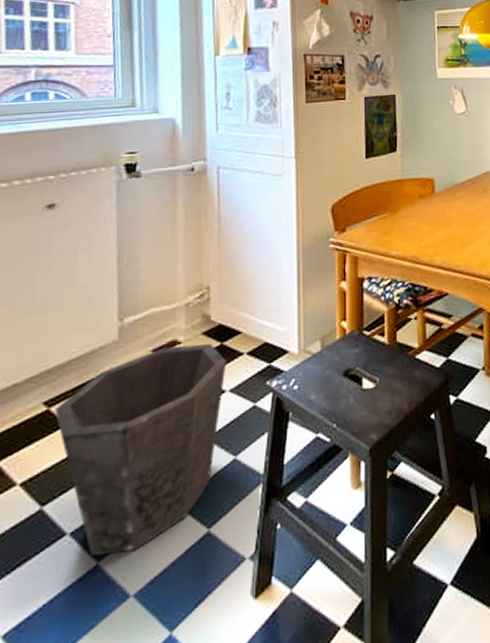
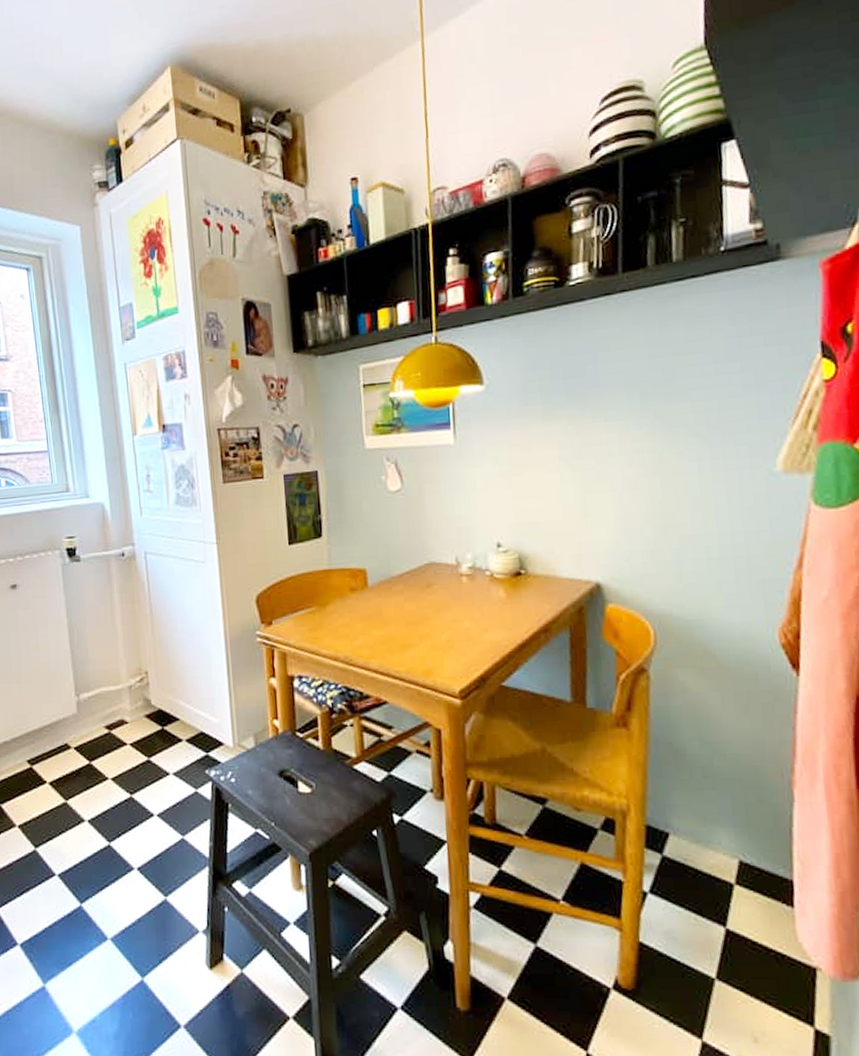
waste bin: present [55,343,227,557] -> none [36,725,169,902]

